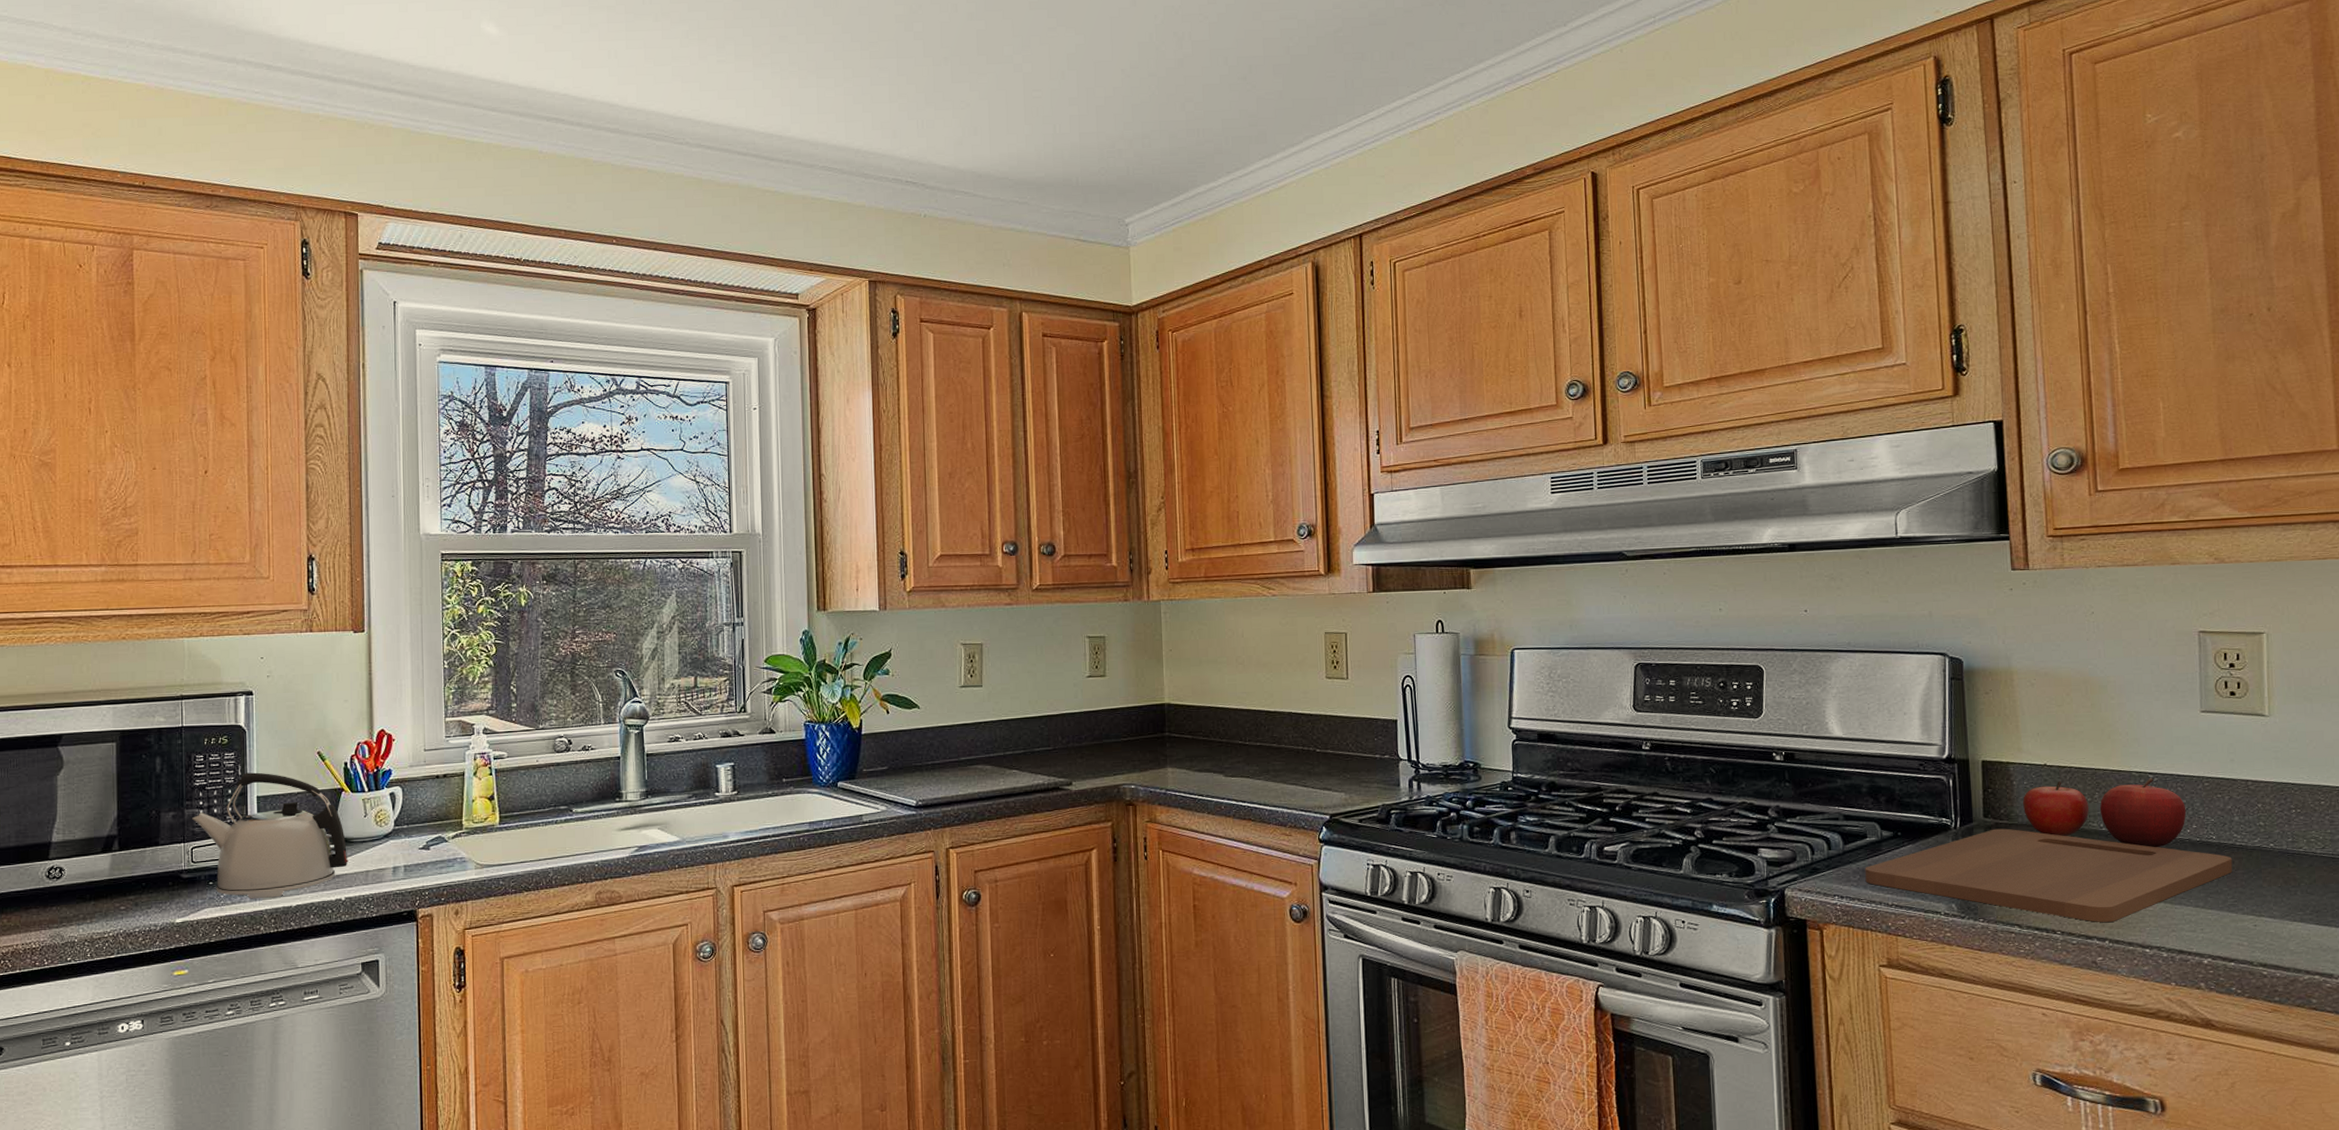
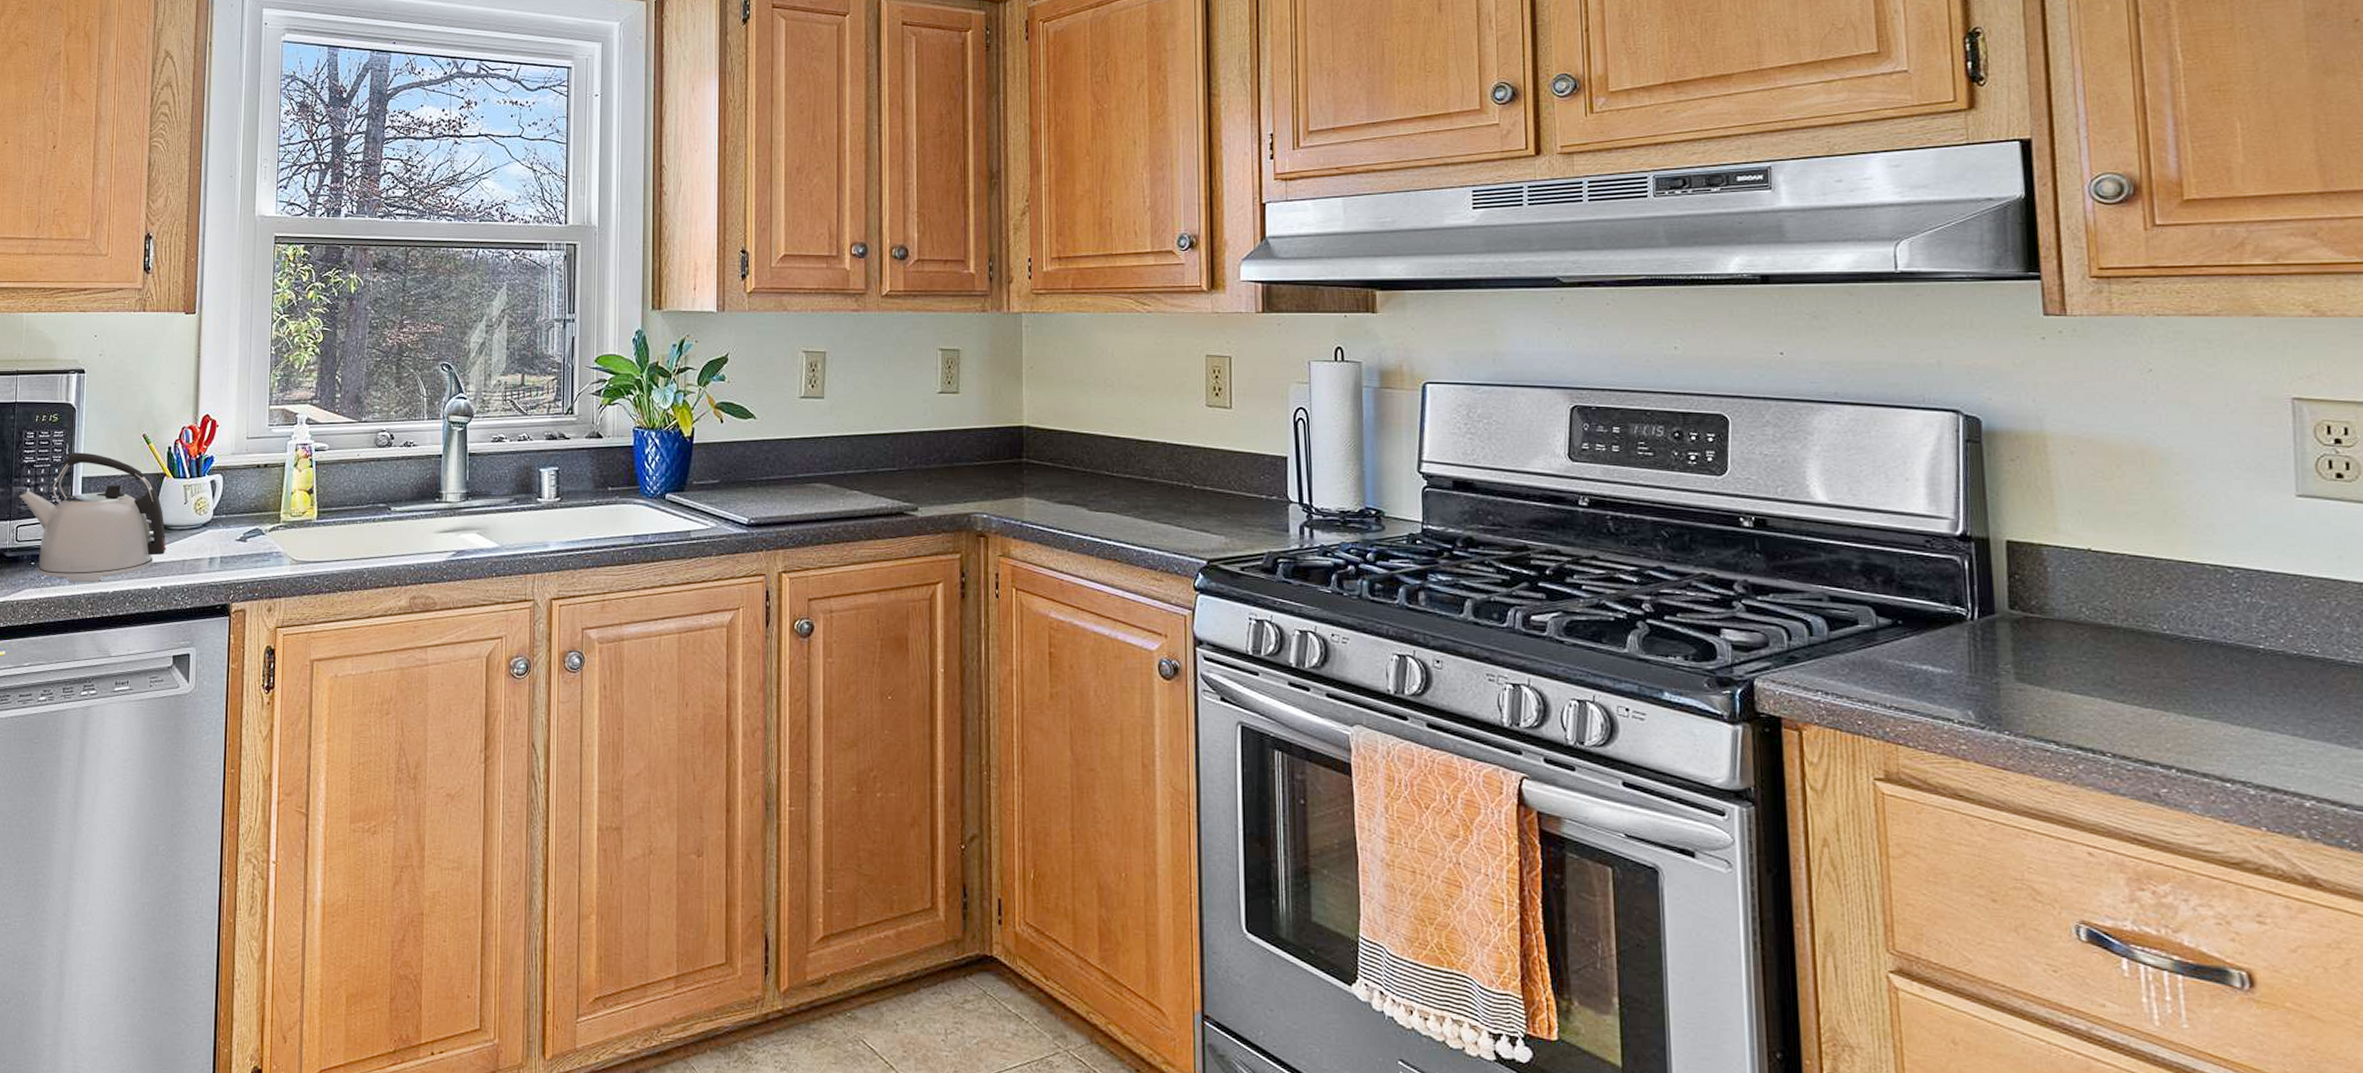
cutting board: present [1865,828,2233,923] -> none [1856,623,2343,747]
fruit: present [2023,781,2089,837] -> none [2060,570,2148,639]
fruit: present [2100,778,2186,848] -> none [2163,573,2278,660]

